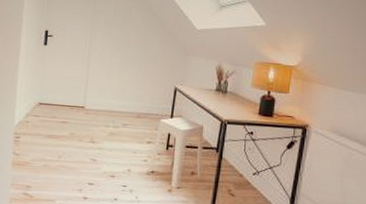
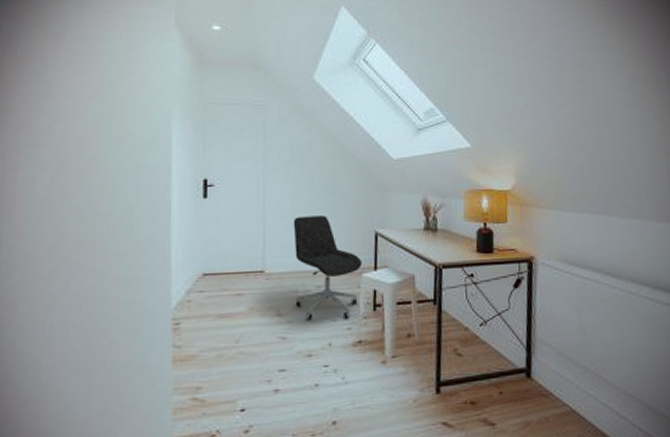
office chair: none [105,68,162,153] -> present [293,215,363,321]

